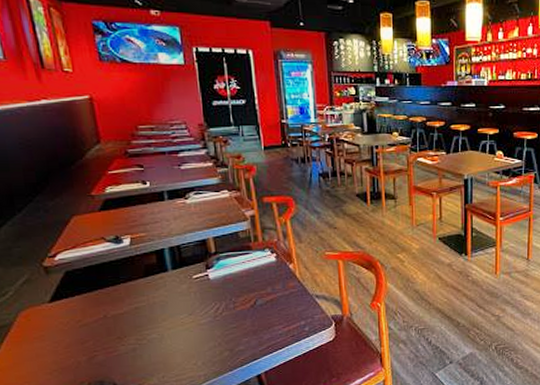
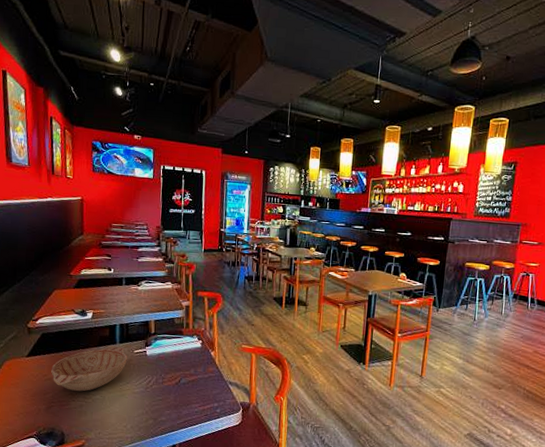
decorative bowl: none [86,275,185,334] -> present [51,347,127,392]

